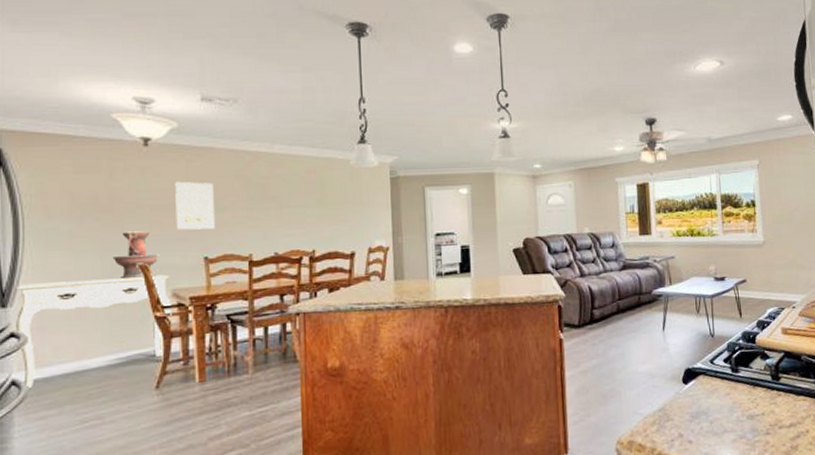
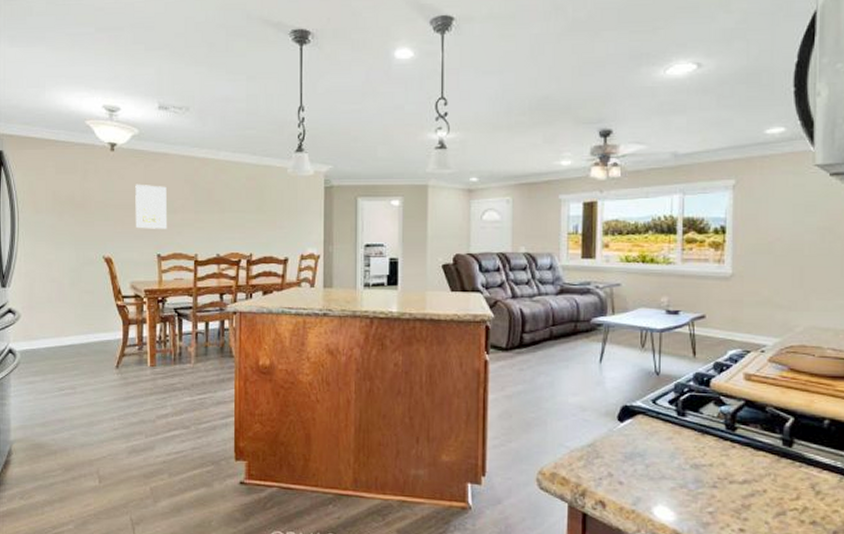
console table: present [16,274,172,389] -> none [13,268,130,357]
decorative urn: present [112,231,160,280] -> none [84,228,121,270]

